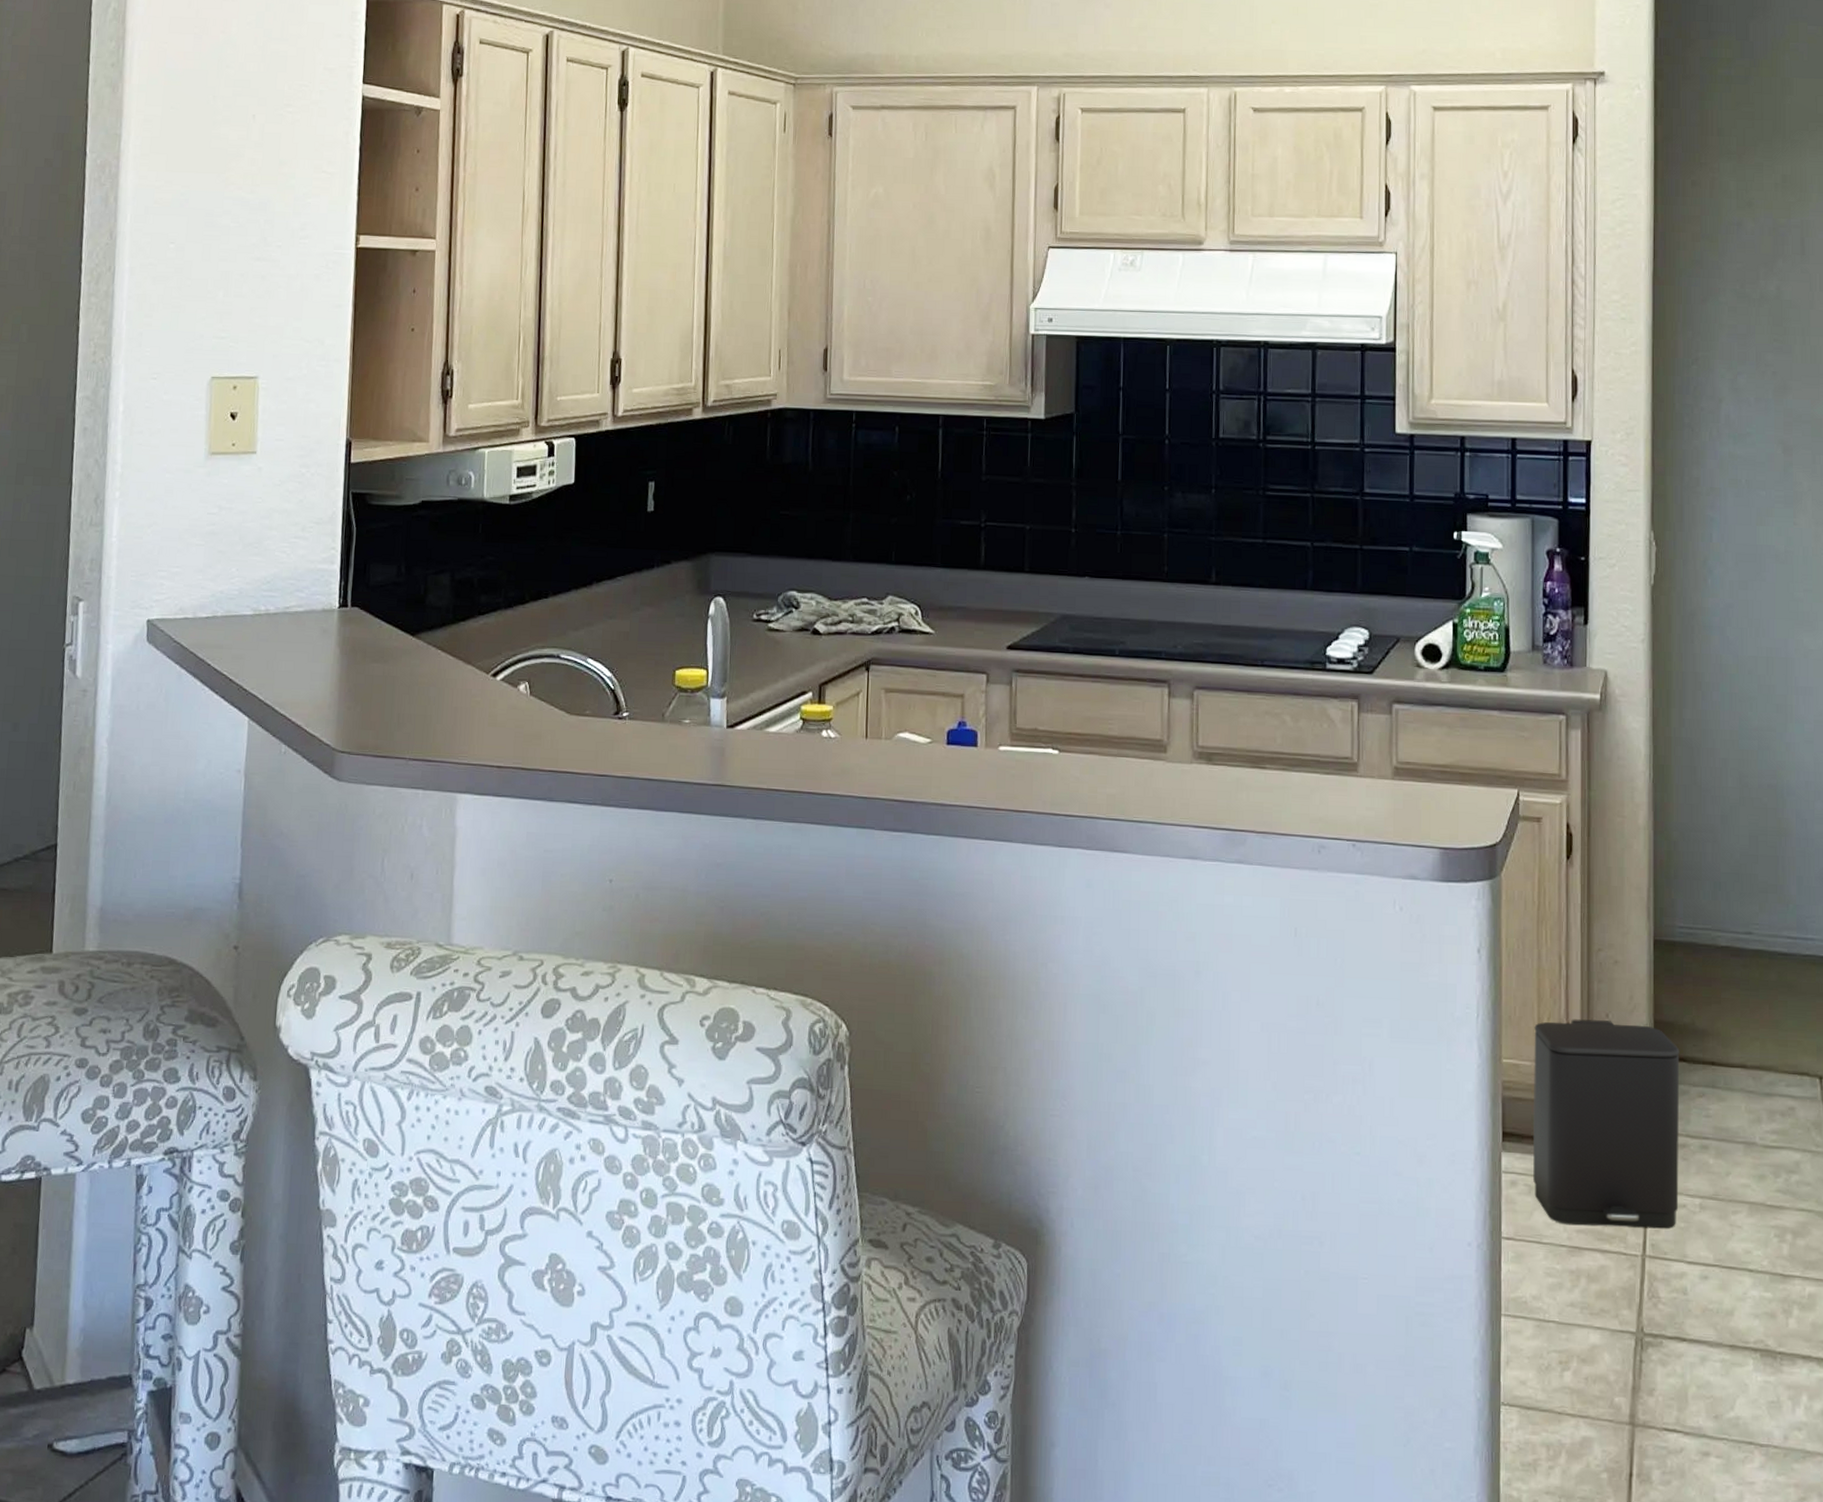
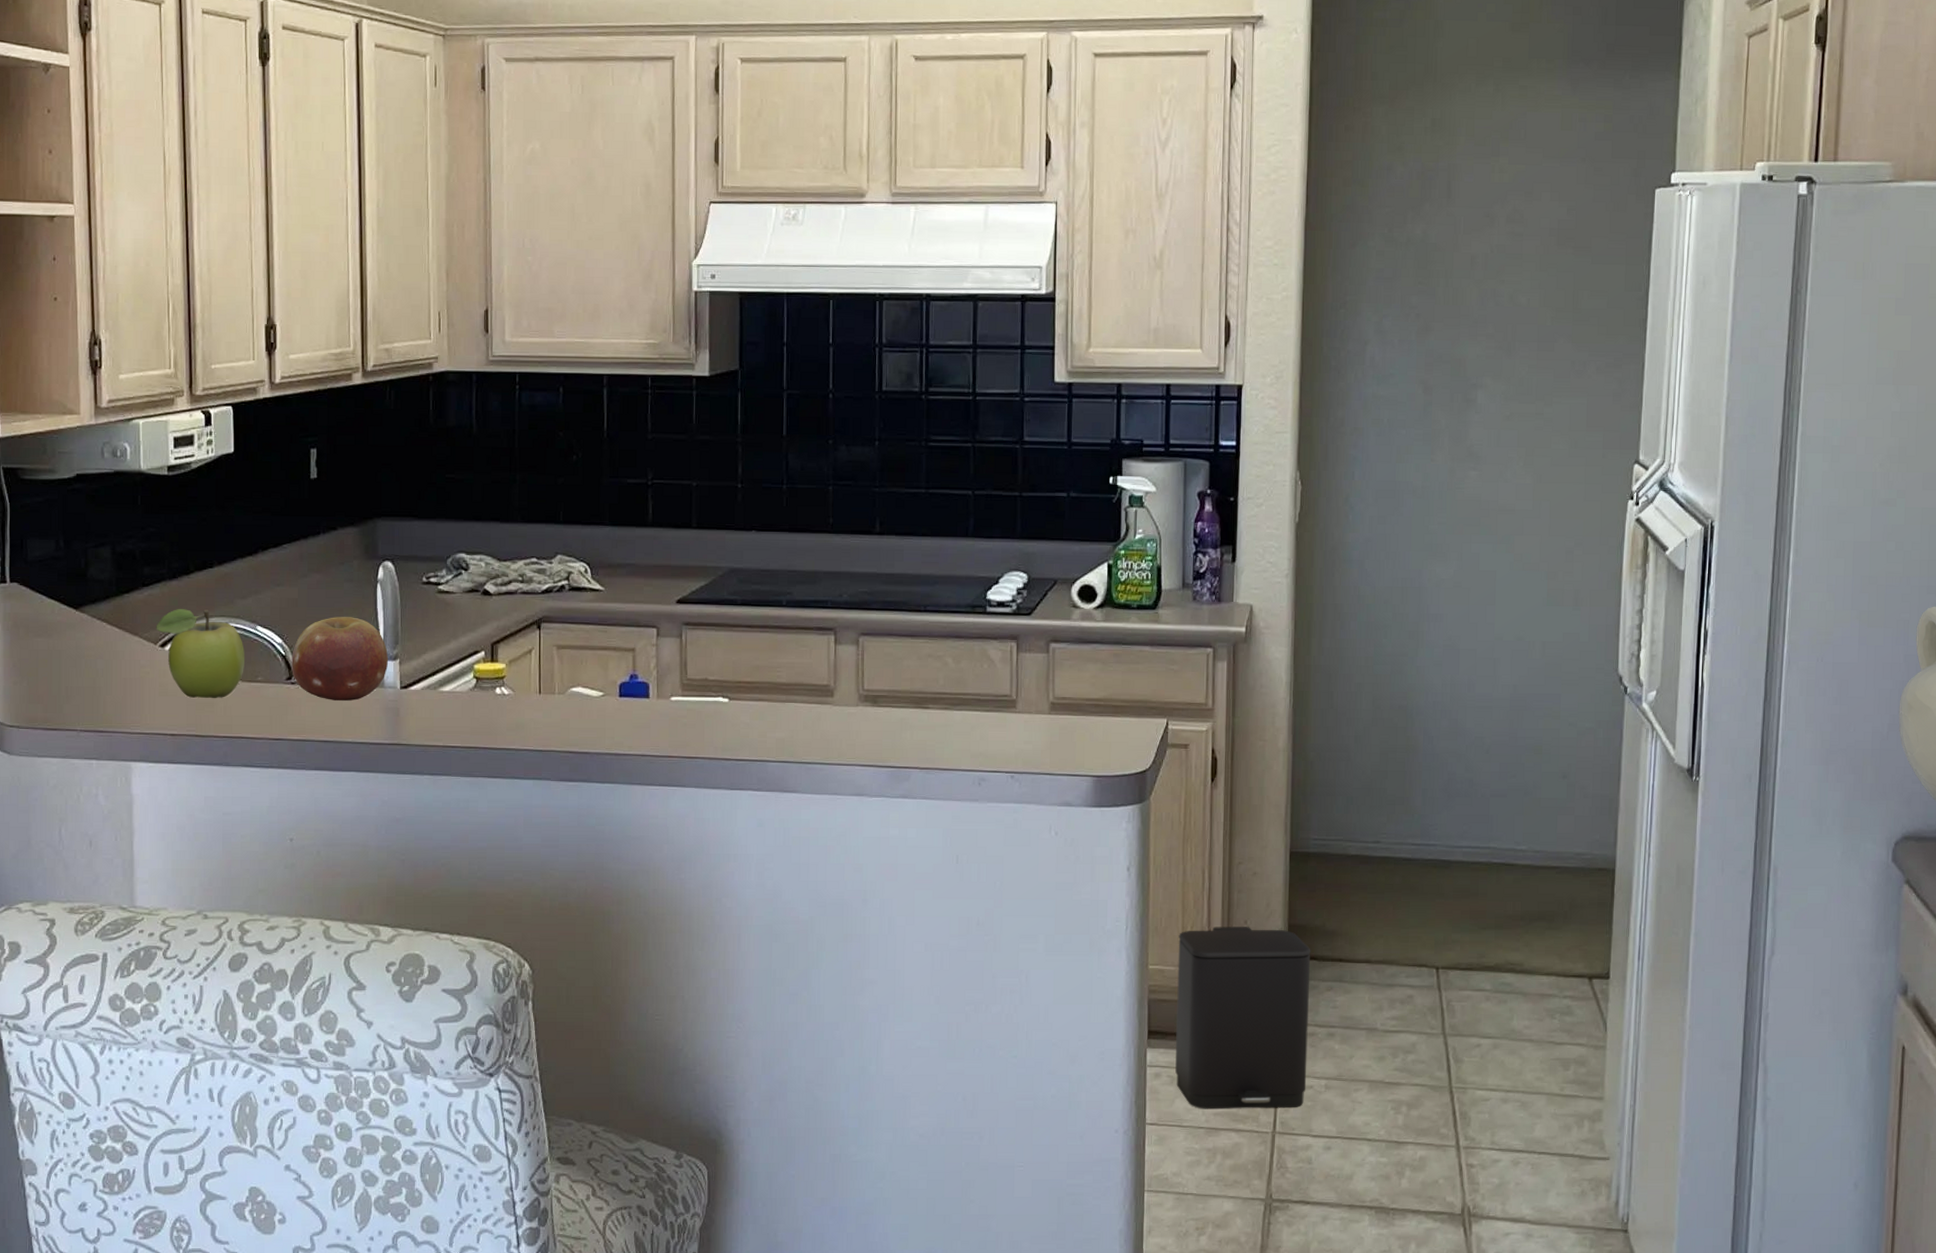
fruit: none [489,639,575,732] -> present [156,609,246,699]
fruit: none [619,652,716,738] -> present [291,617,389,701]

